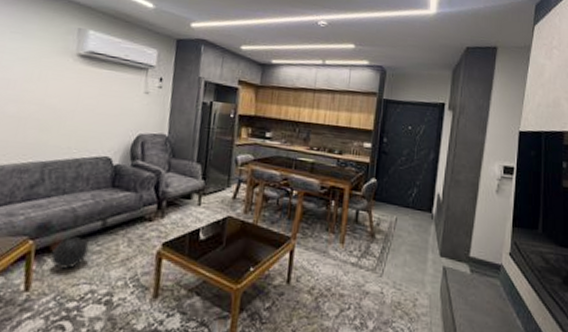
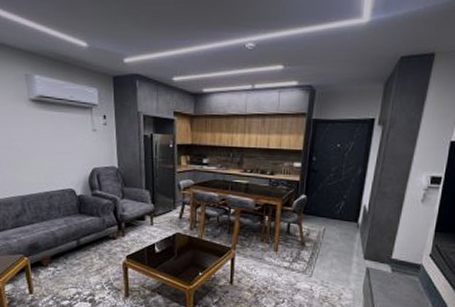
ball: present [50,237,89,269] -> none [42,254,70,278]

